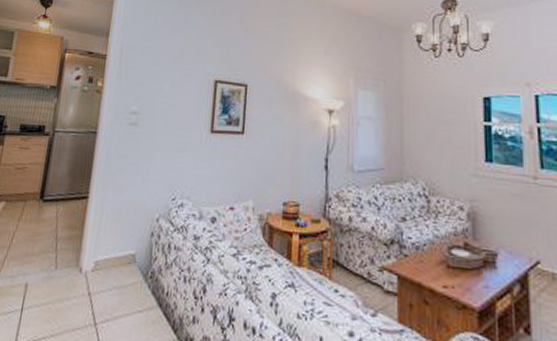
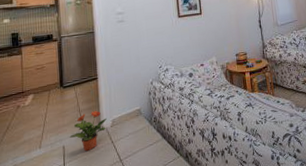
potted plant: none [37,242,89,299] -> present [70,110,107,152]

